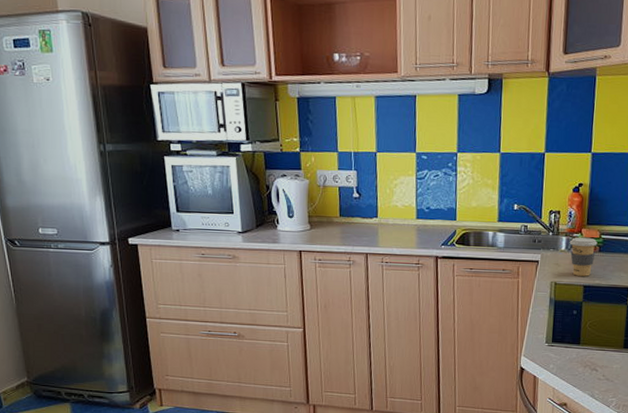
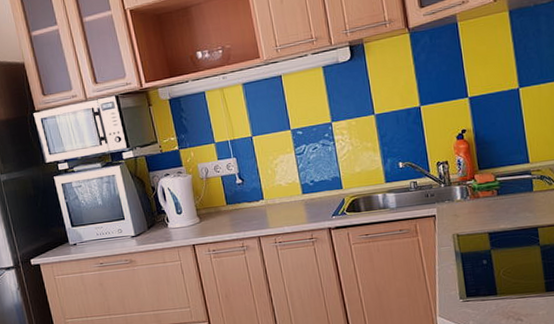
coffee cup: present [569,237,598,276] -> none [463,183,494,224]

